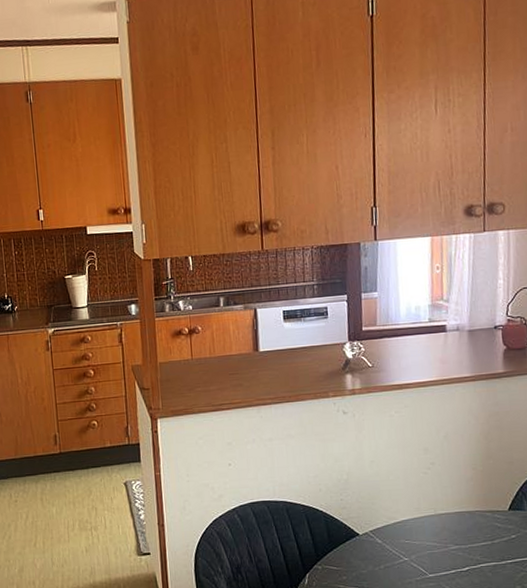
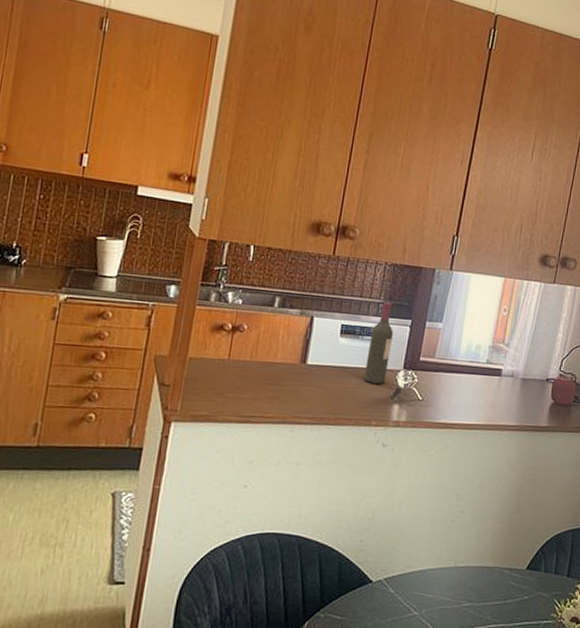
wine bottle: none [311,282,334,359] -> present [364,301,394,384]

